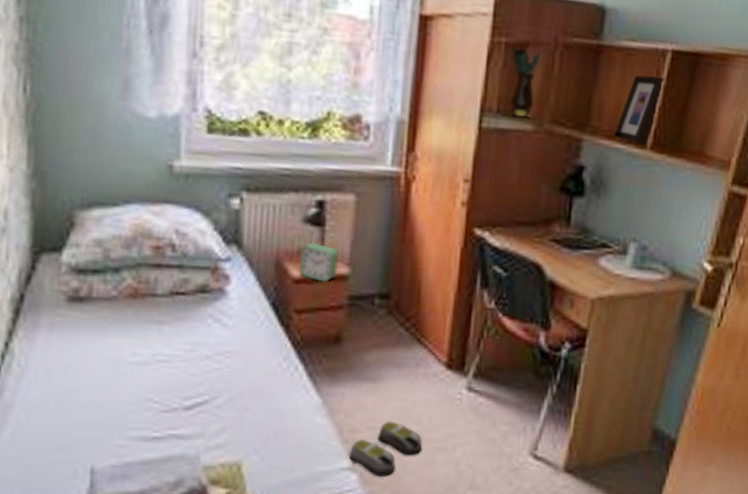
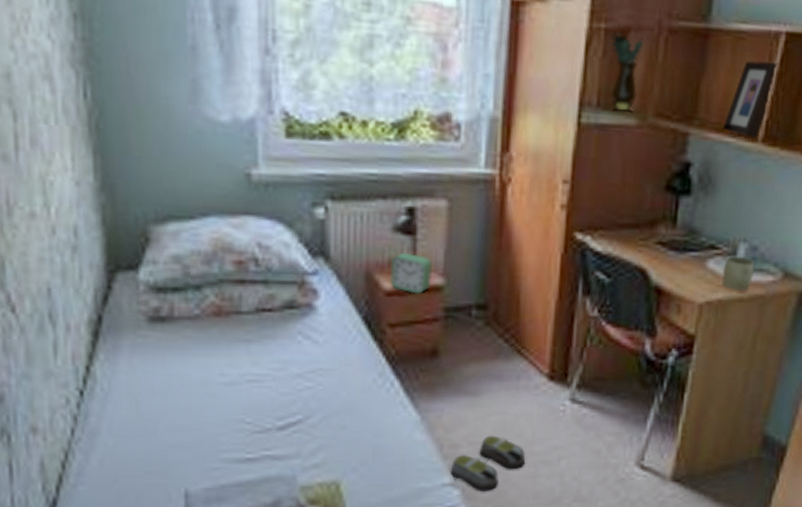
mug: none [612,254,644,290] -> present [721,255,755,293]

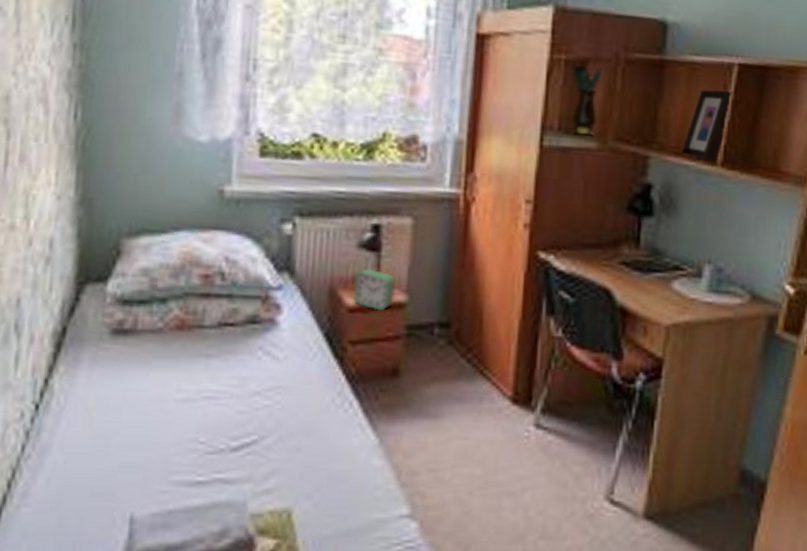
slippers: present [450,435,525,491] -> none [407,462,487,525]
mug: present [721,255,755,293] -> none [687,277,721,316]

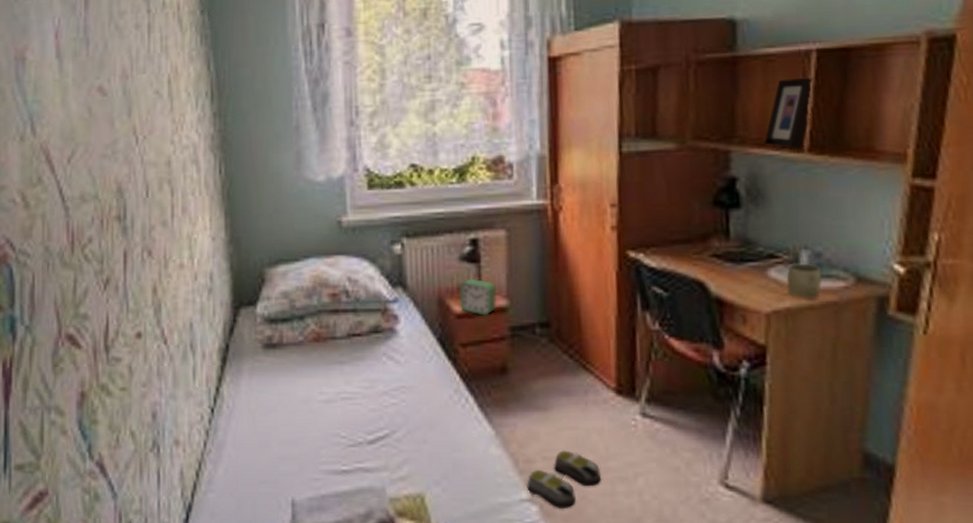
slippers: none [407,462,487,525] -> present [526,450,600,508]
vase: present [571,62,602,134] -> none [642,70,673,137]
mug: none [687,277,721,316] -> present [786,263,822,301]

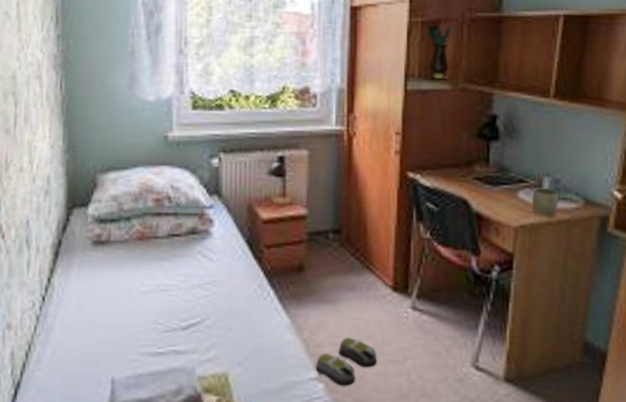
alarm clock: present [459,278,496,316] -> none [266,190,297,222]
vase: none [642,70,673,137] -> present [426,23,451,78]
picture frame: present [764,78,819,148] -> none [520,37,564,94]

